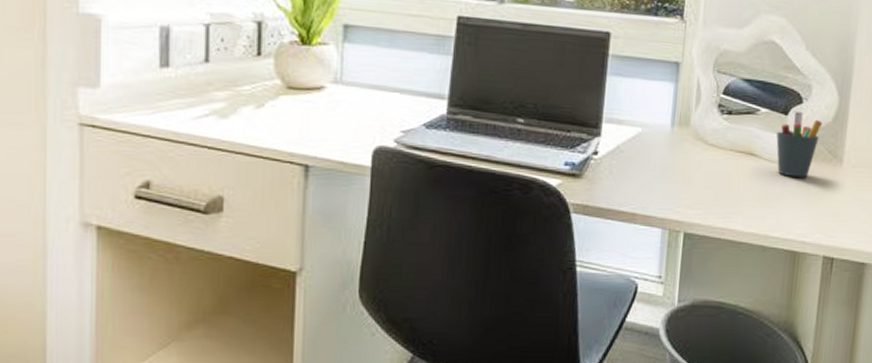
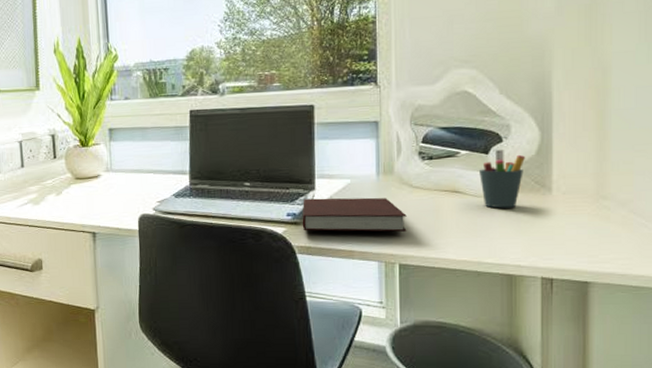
notebook: none [581,146,698,195] -> present [302,197,407,232]

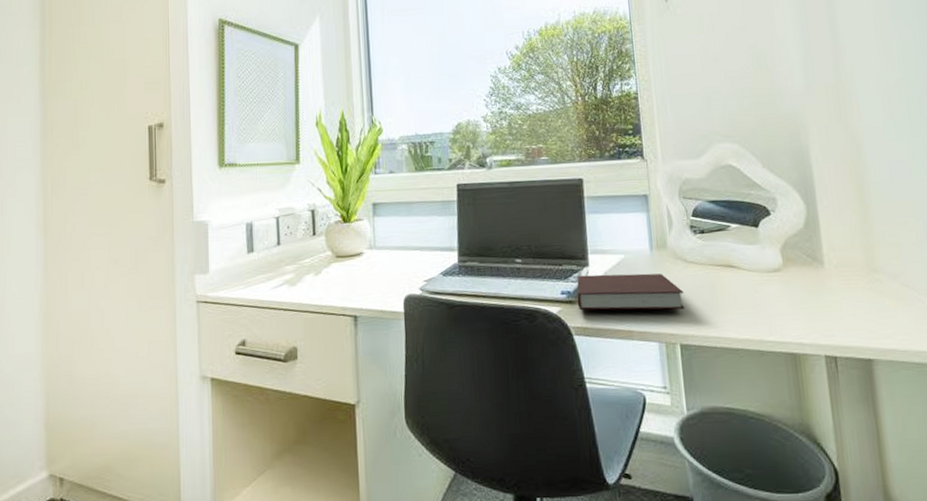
pen holder: present [479,150,526,208] -> none [751,223,795,283]

